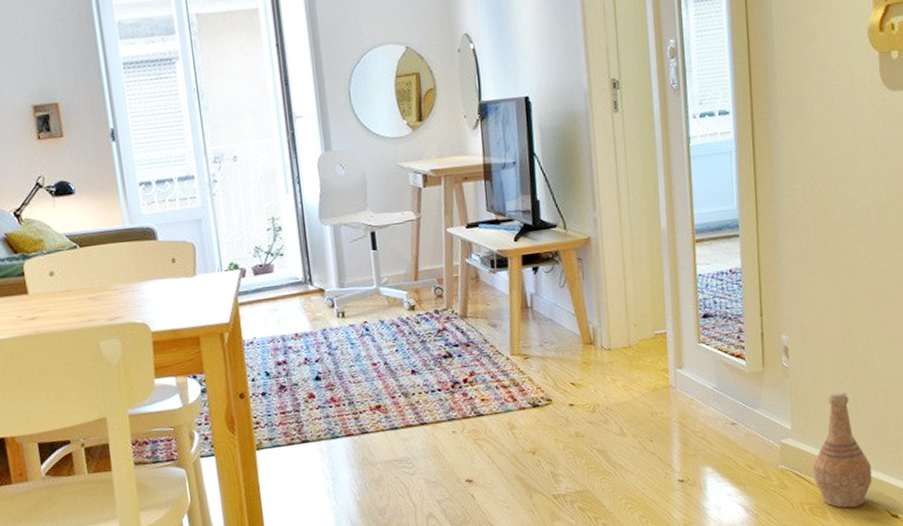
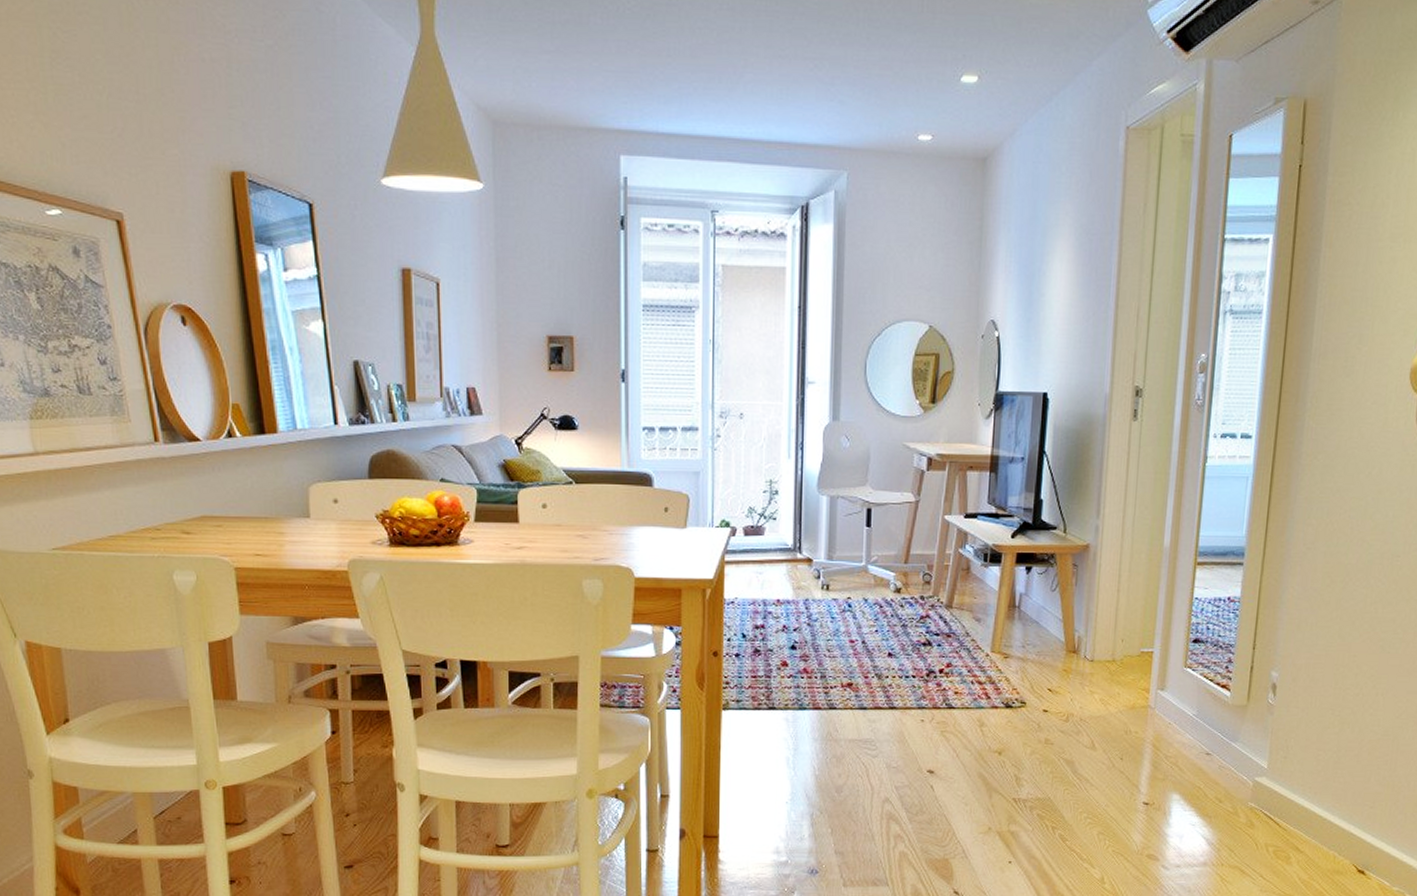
vase: present [813,390,873,509] -> none [1282,735,1345,857]

